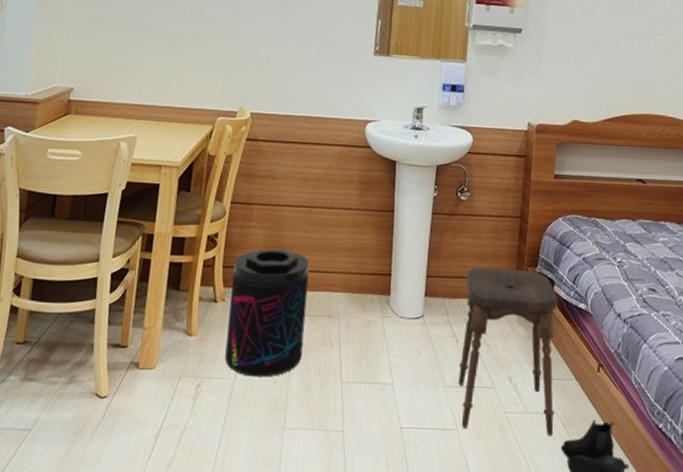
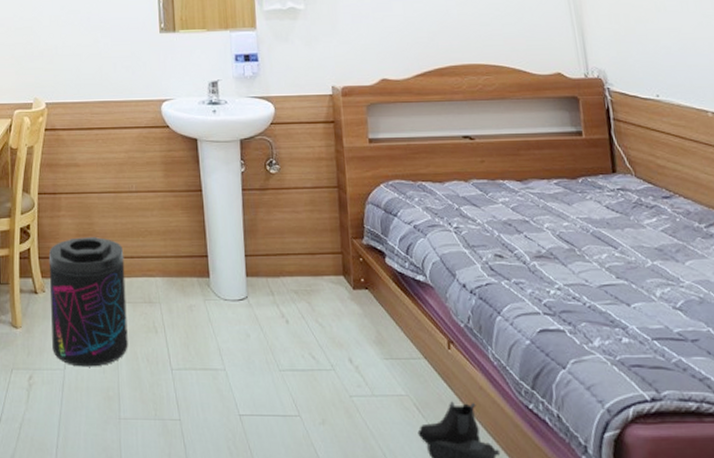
stool: present [458,267,558,436] -> none [287,242,408,420]

